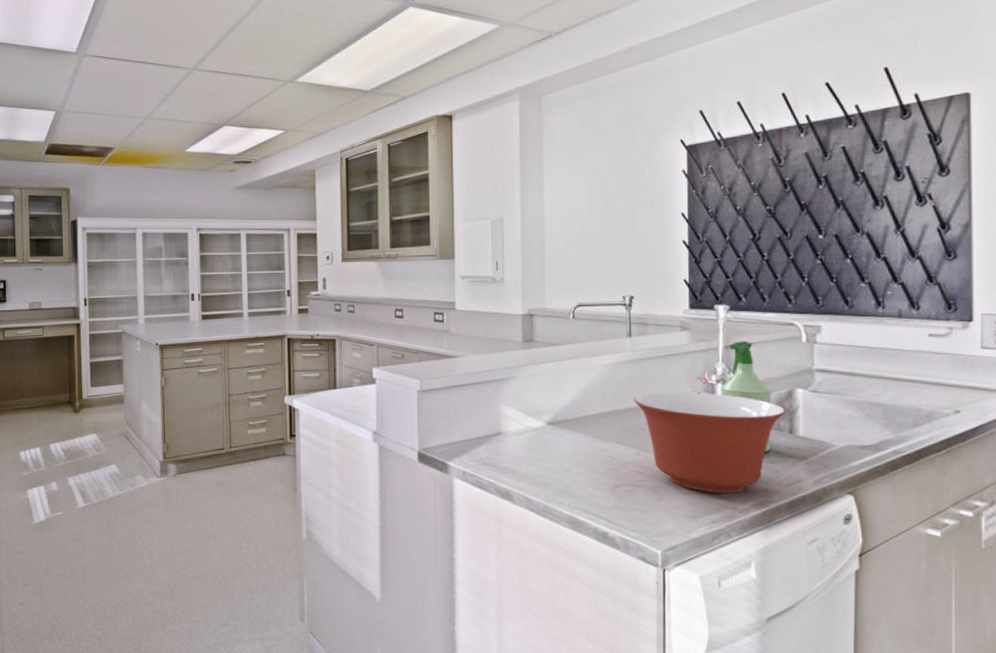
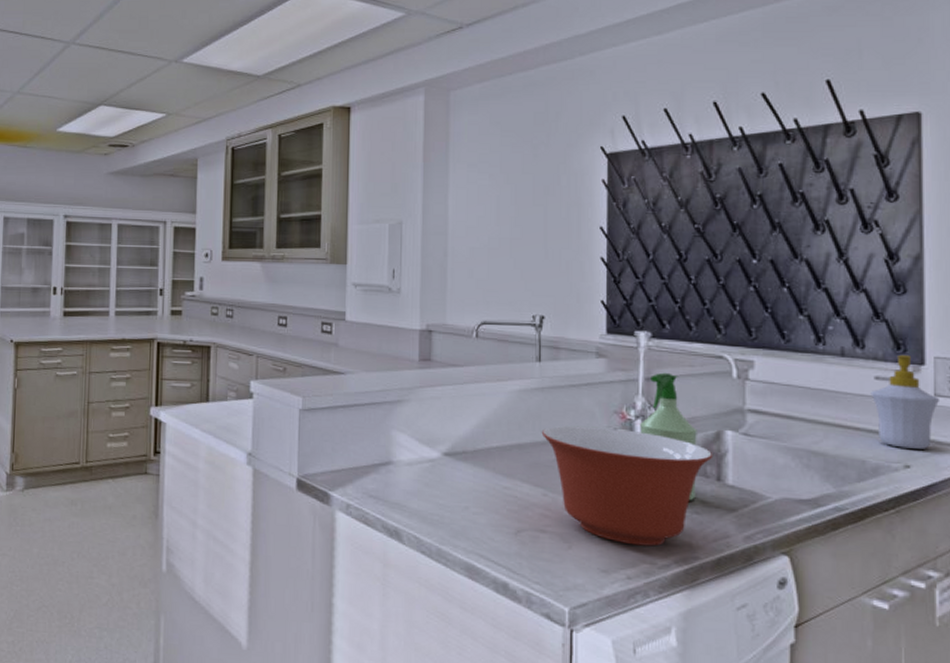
soap bottle: none [925,313,987,396] -> present [870,354,941,449]

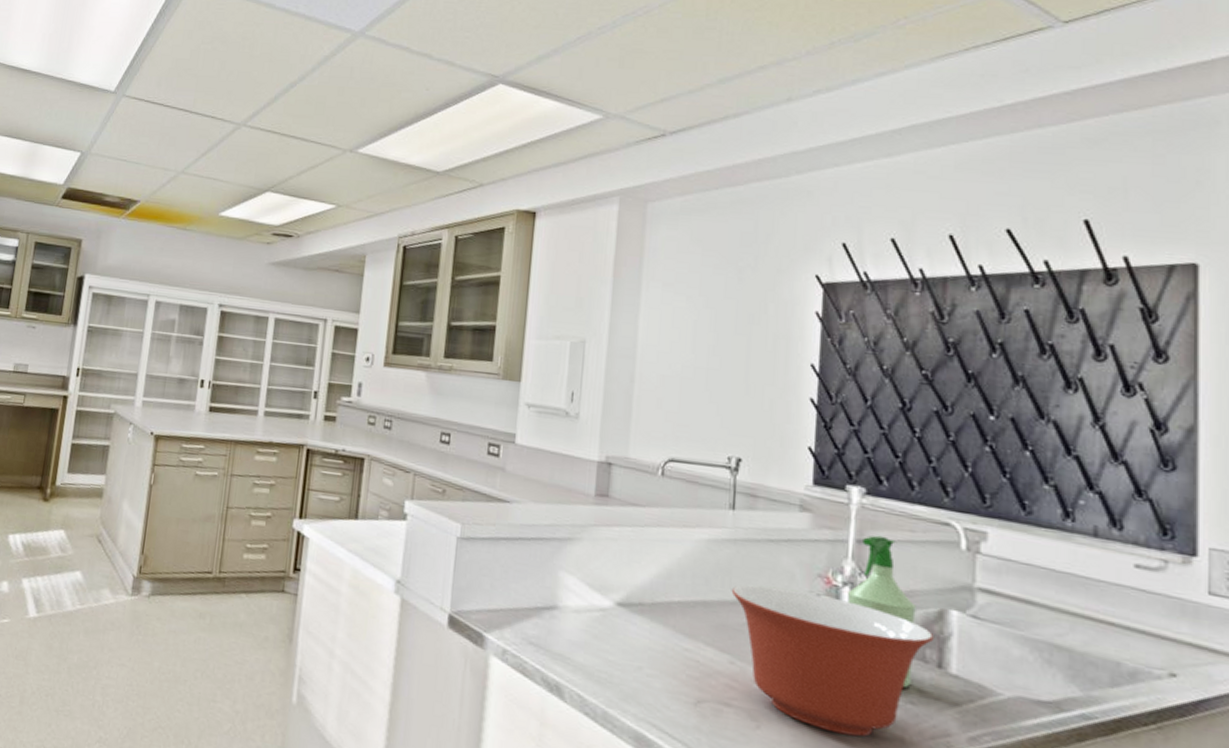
soap bottle: present [870,354,941,449] -> none [1129,541,1216,657]

